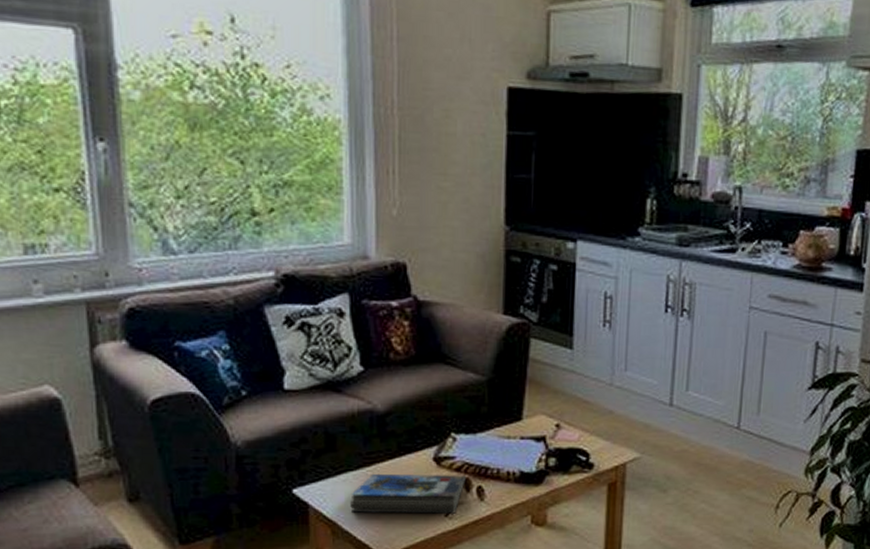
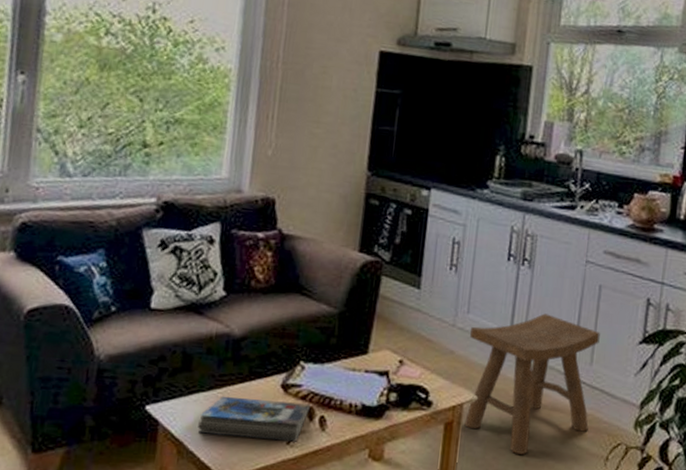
stool: none [628,365,767,509] -> present [464,313,600,455]

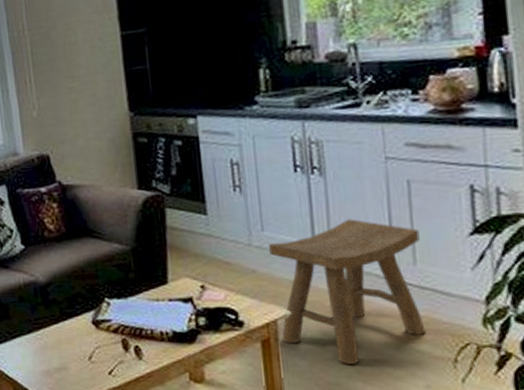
magazine: present [198,396,310,442] -> none [26,336,123,372]

